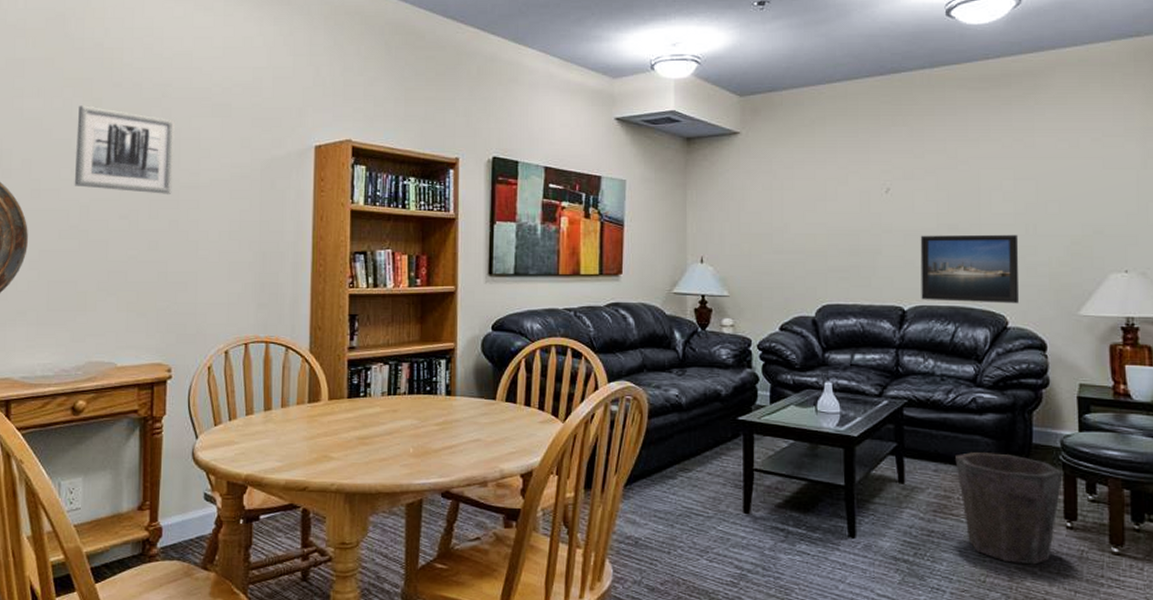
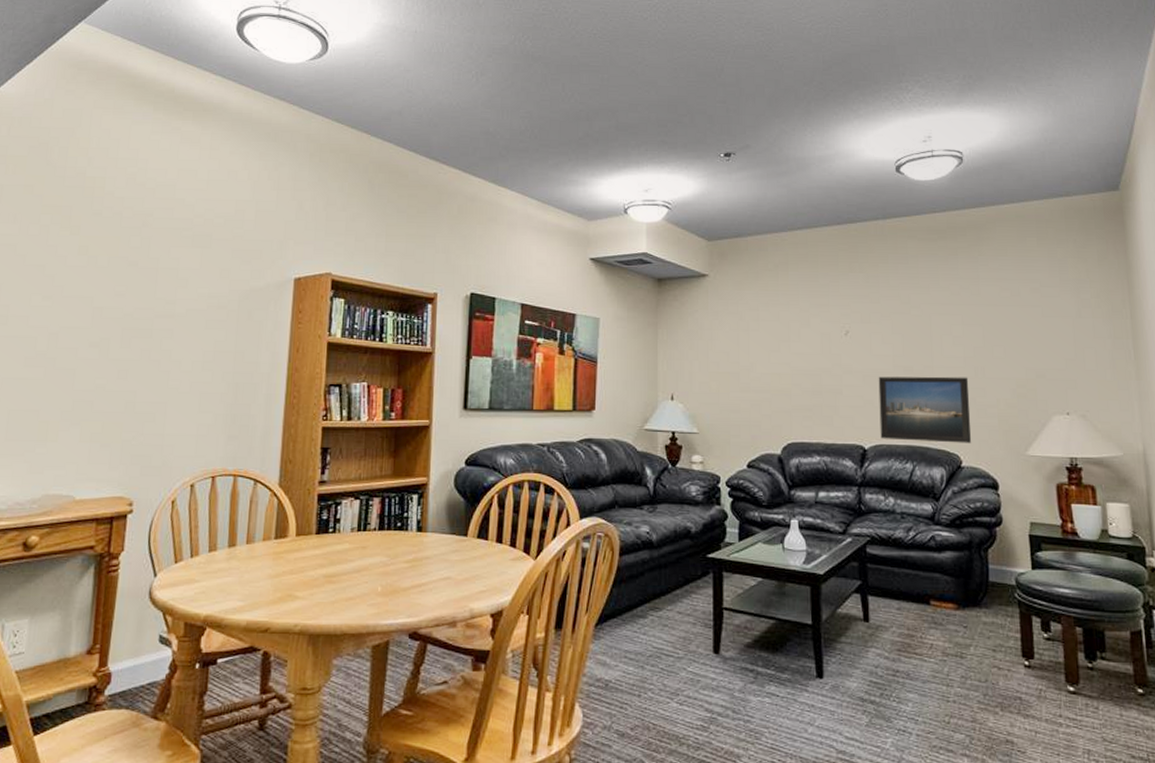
wall art: present [74,105,175,194] -> none [44,232,154,323]
waste bin: present [955,452,1063,565] -> none [917,590,1019,705]

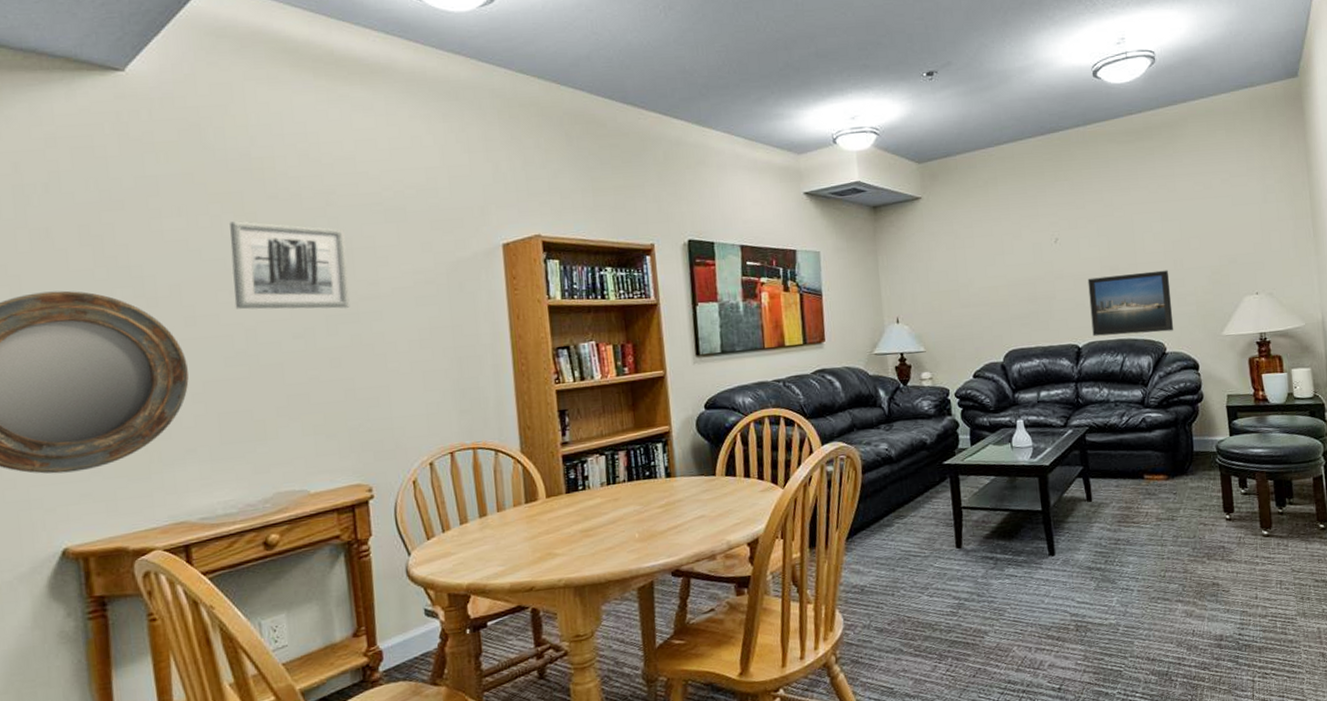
wall art: none [44,232,154,323] -> present [230,221,350,310]

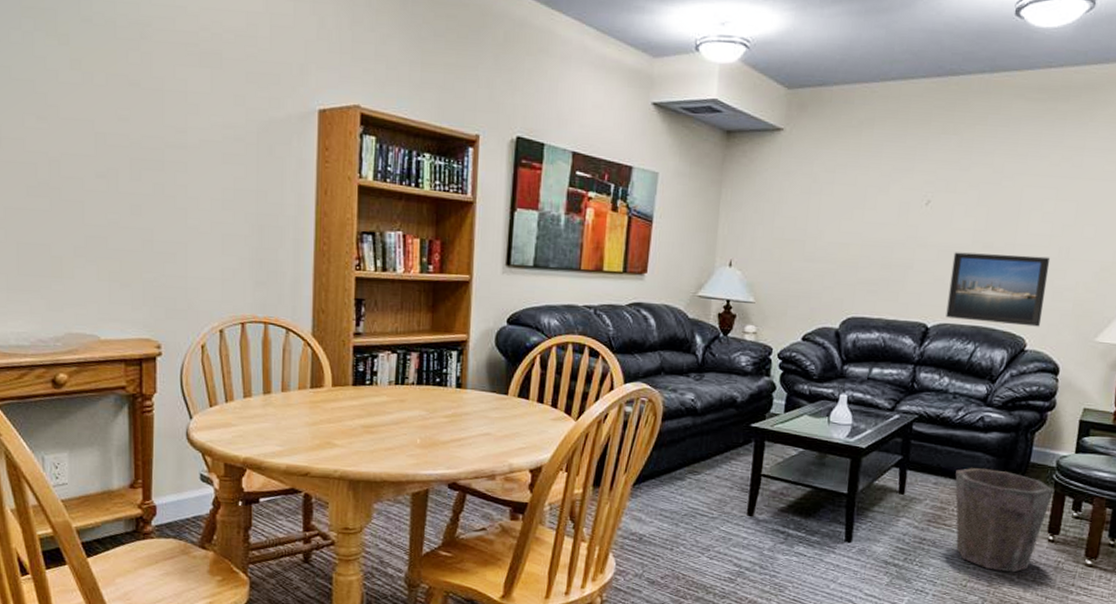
wall art: present [230,221,350,310] -> none [40,41,157,153]
waste bin: none [1132,463,1220,557] -> present [955,468,1054,573]

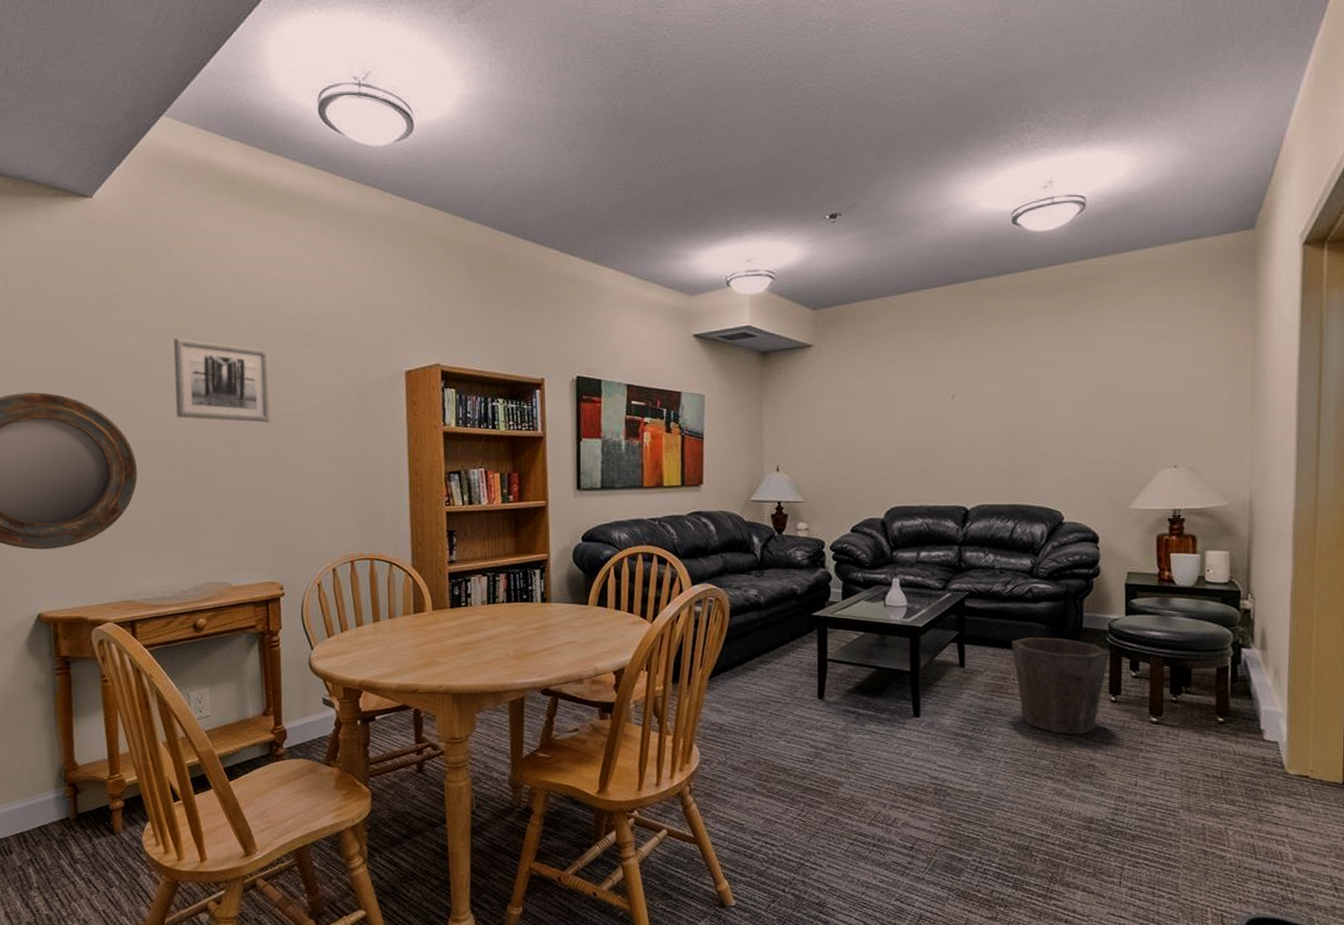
wall art: none [40,41,157,153] -> present [174,338,271,423]
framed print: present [945,252,1051,327] -> none [983,435,1076,501]

